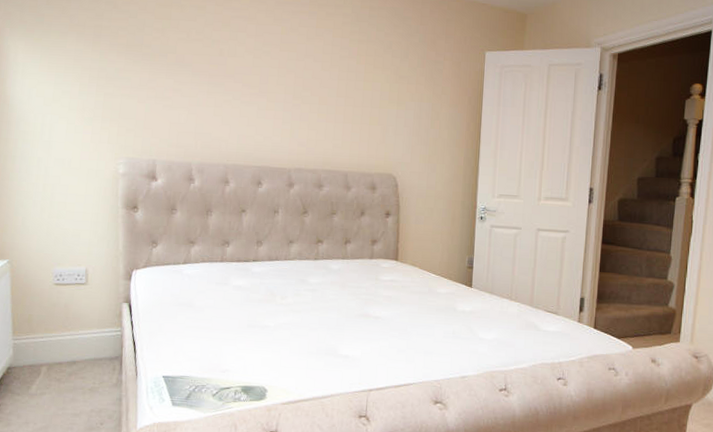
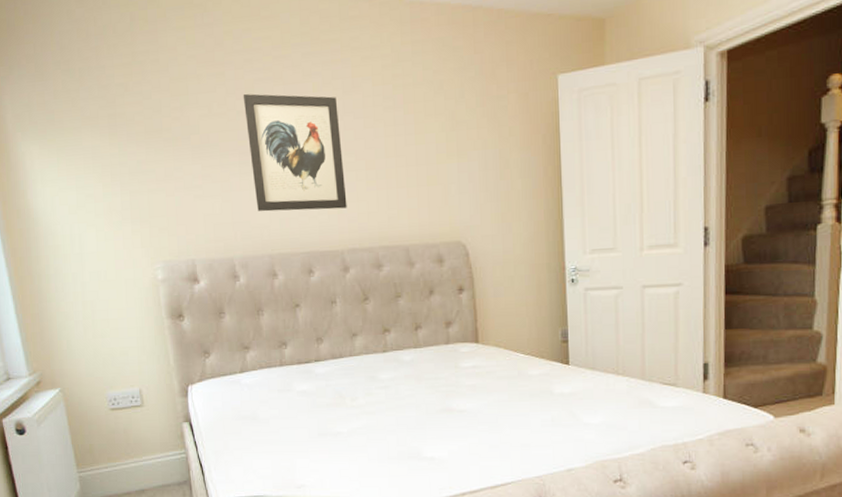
wall art: none [218,27,301,134] -> present [243,94,347,212]

